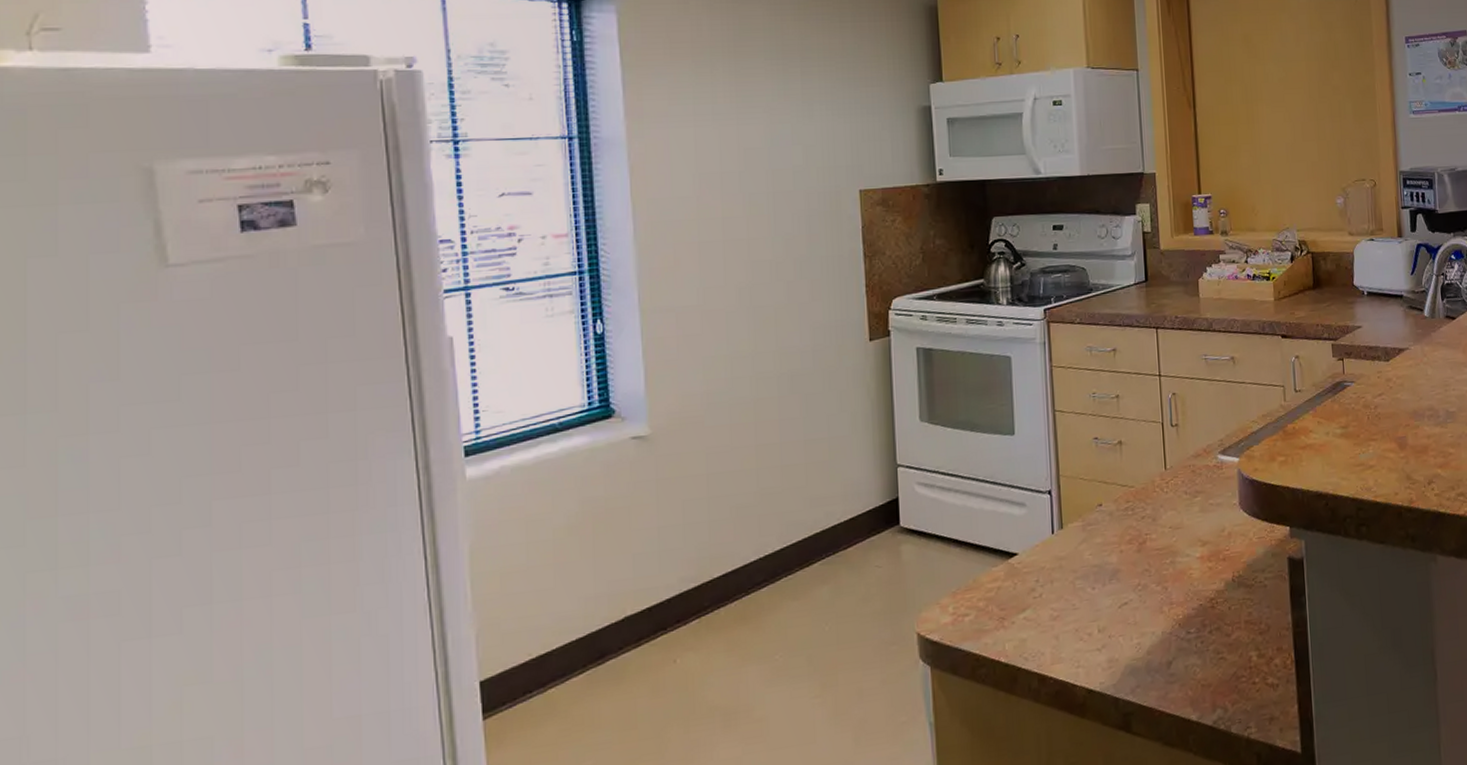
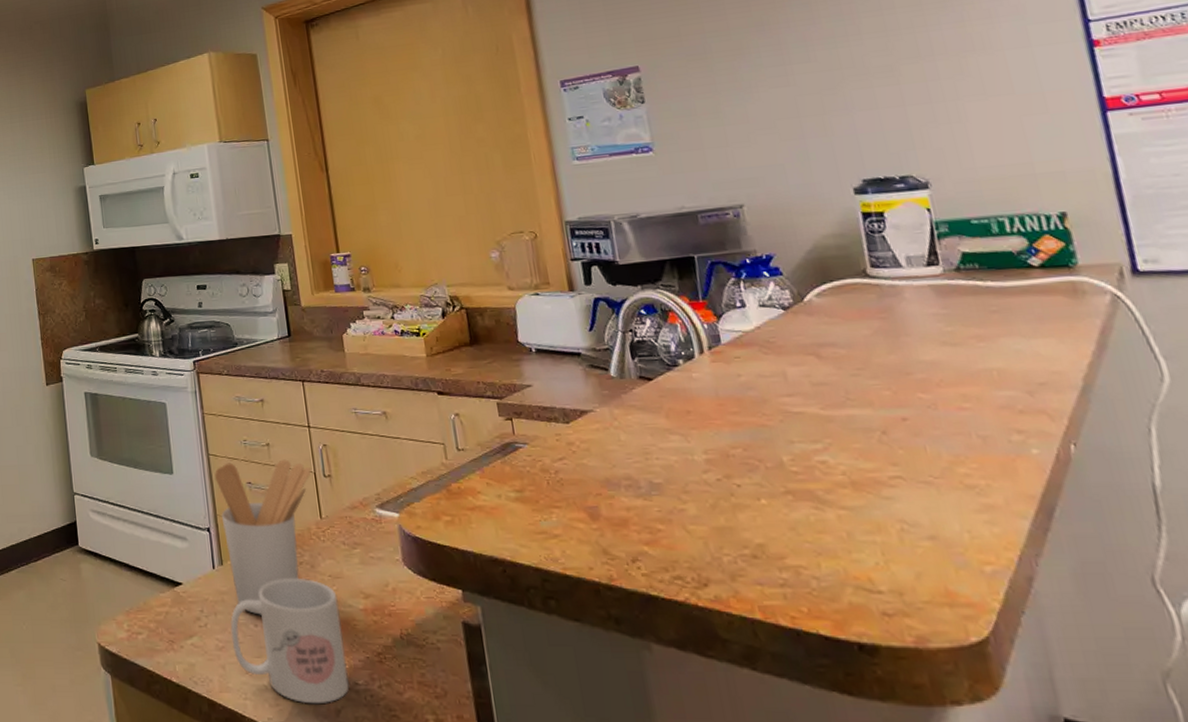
utensil holder: none [1059,410,1159,577] -> present [214,459,312,615]
mug: none [1066,533,1182,662] -> present [230,577,349,704]

